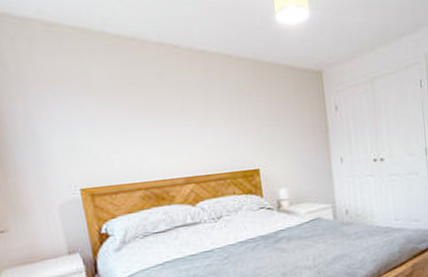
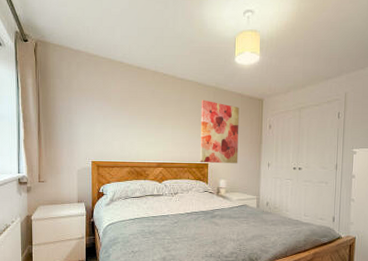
wall art: none [235,78,301,169] -> present [200,99,240,164]

